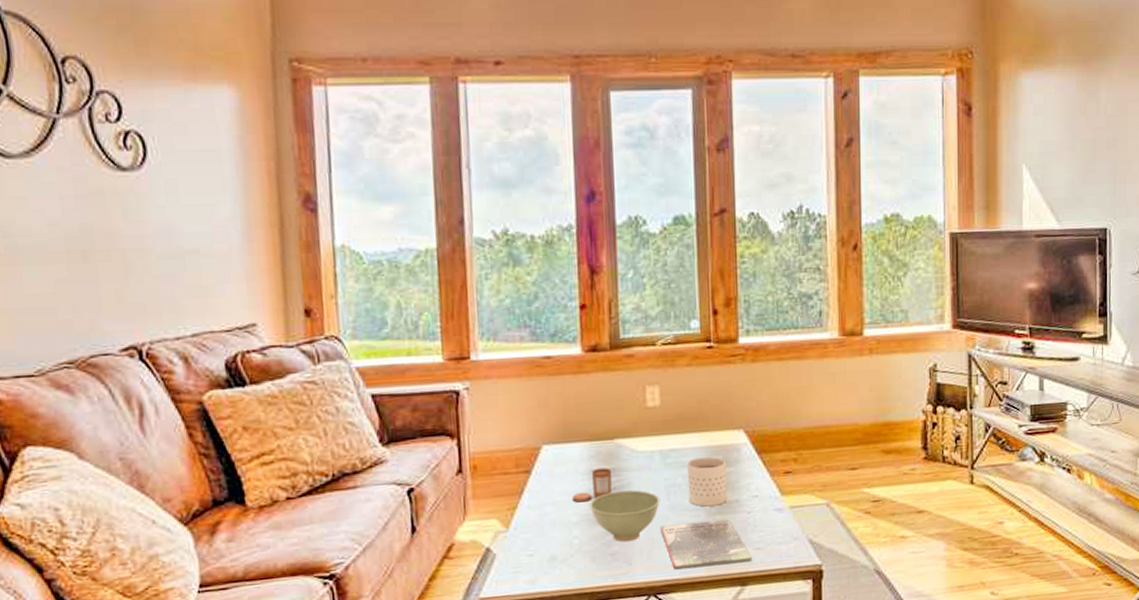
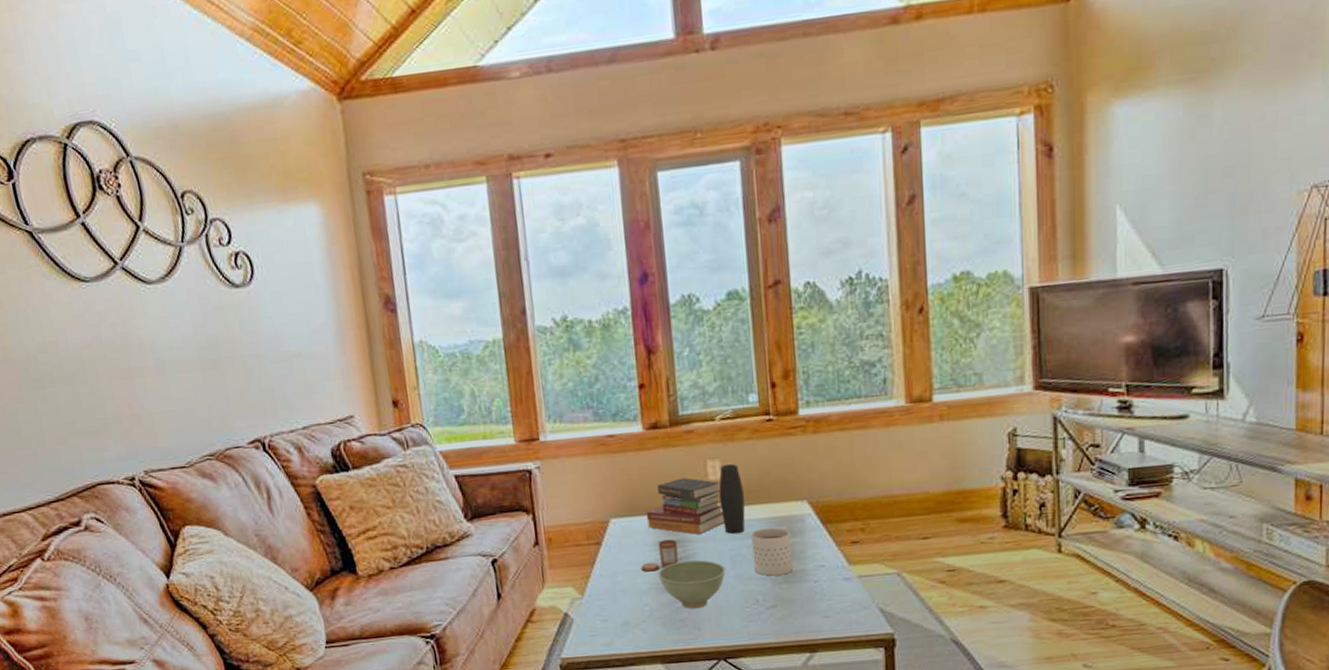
books: none [581,403,661,464] -> present [647,477,725,535]
vase: none [657,391,683,463] -> present [719,464,745,534]
magazine: present [660,519,752,569] -> none [727,588,820,635]

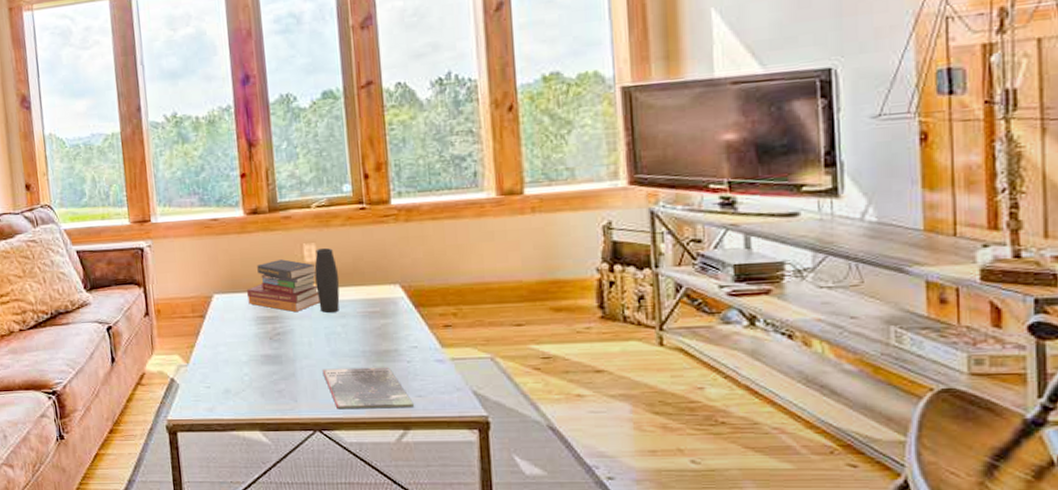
candle: present [641,539,678,572] -> none [241,315,276,345]
bowl: present [657,560,726,609] -> none [257,336,322,381]
magazine: none [727,588,820,635] -> present [322,367,414,408]
mug: present [751,527,794,576] -> none [345,308,387,354]

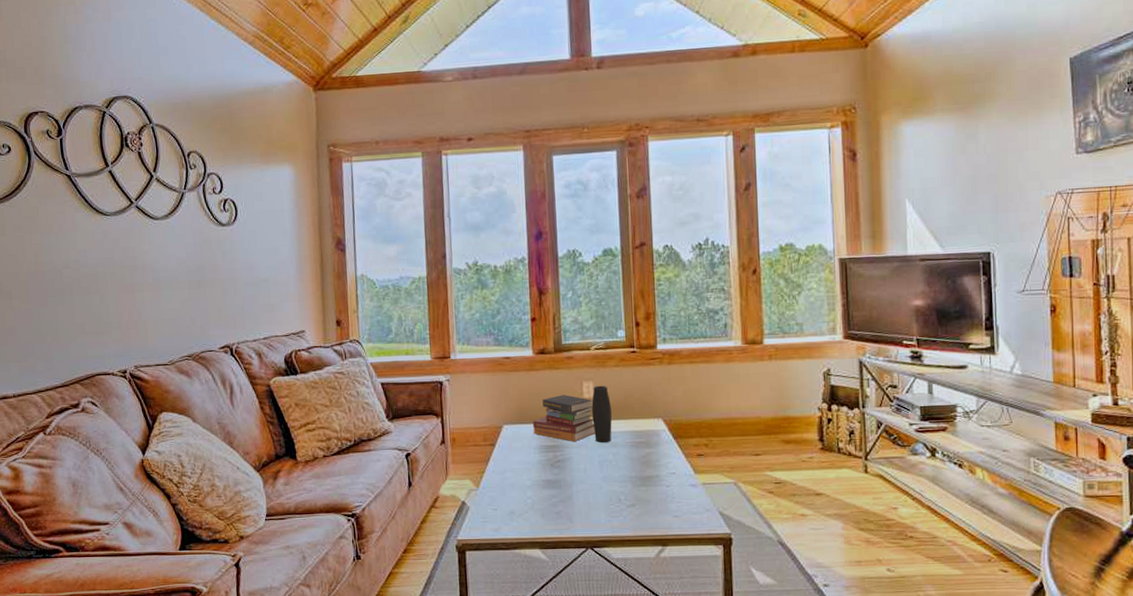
magazine: present [322,367,414,408] -> none [595,490,671,528]

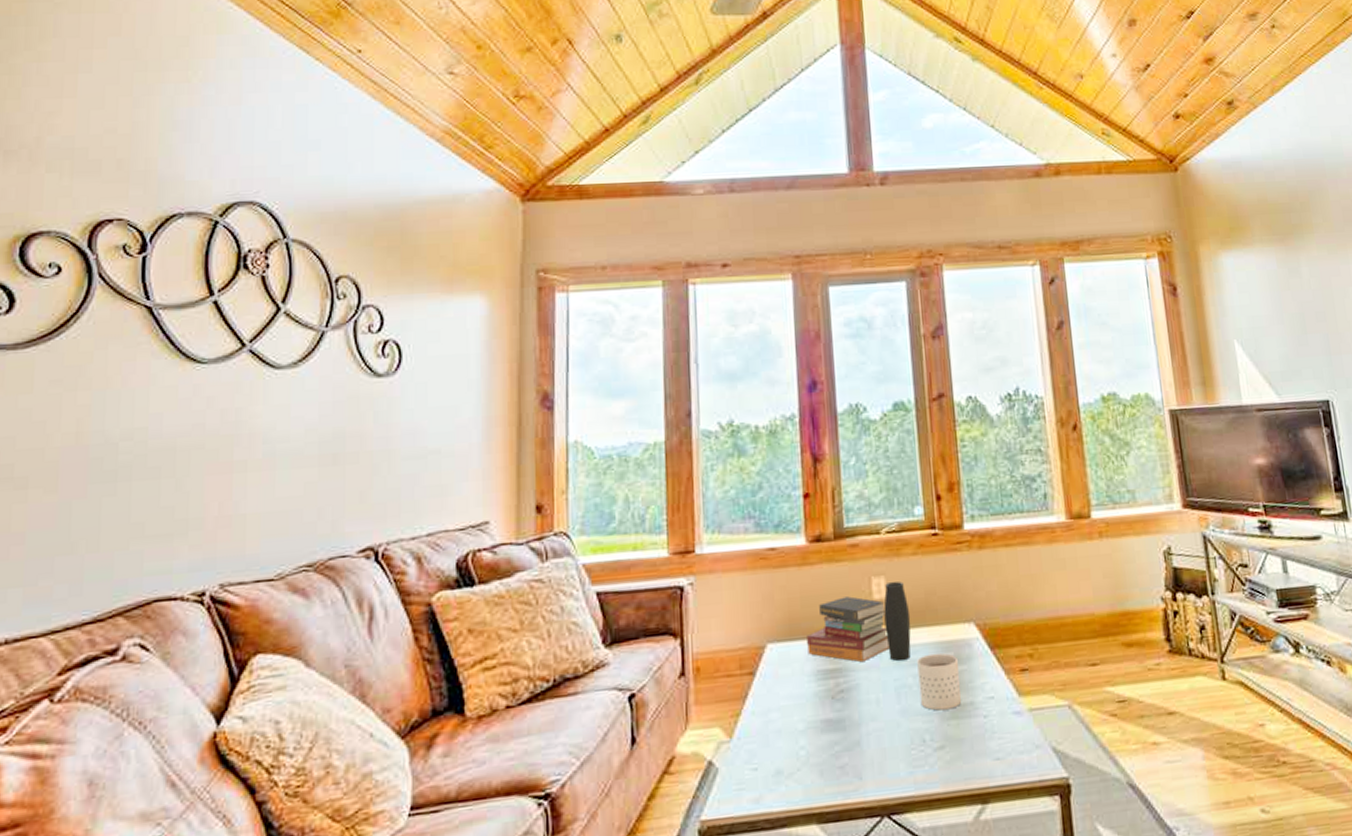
mug: none [616,439,650,480] -> present [917,653,962,711]

